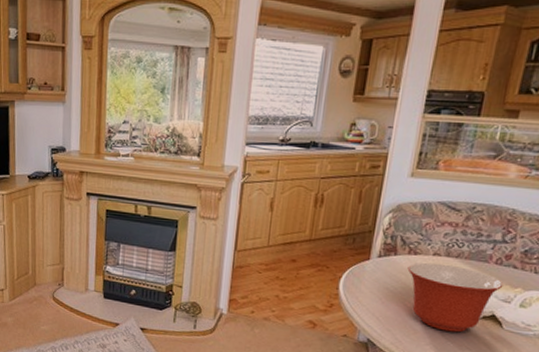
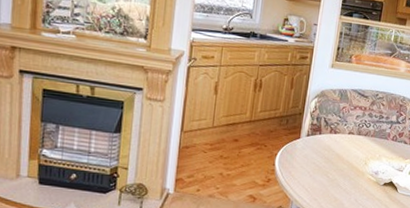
mixing bowl: present [407,262,504,333] -> none [329,140,398,198]

